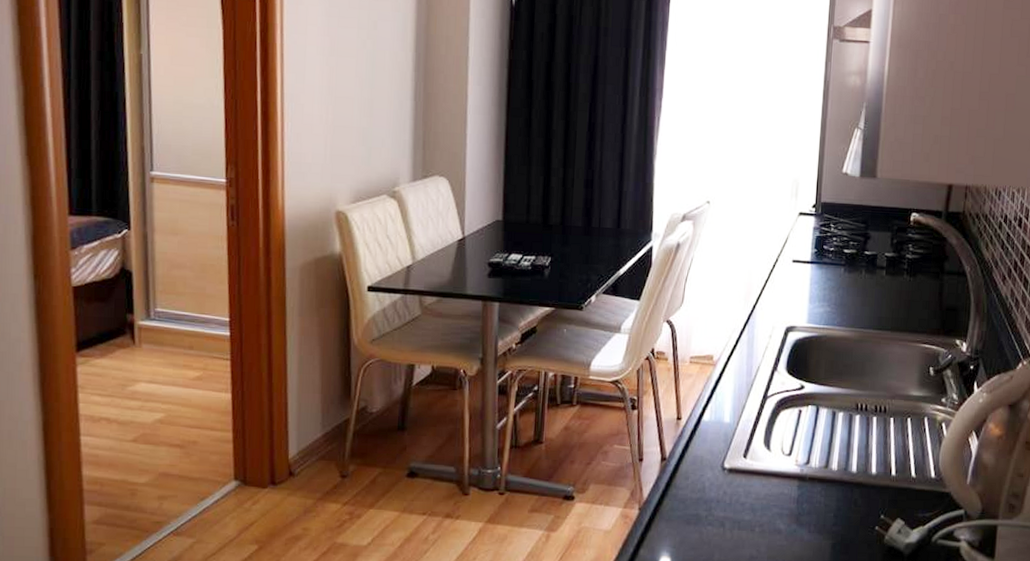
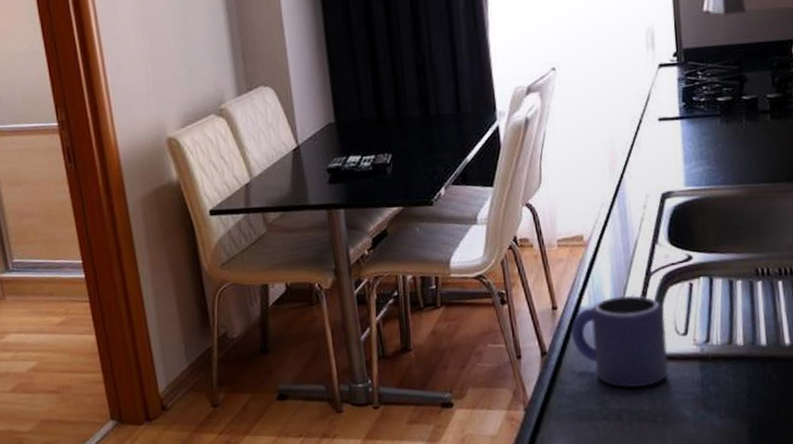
mug: none [691,414,775,499] -> present [571,295,669,388]

